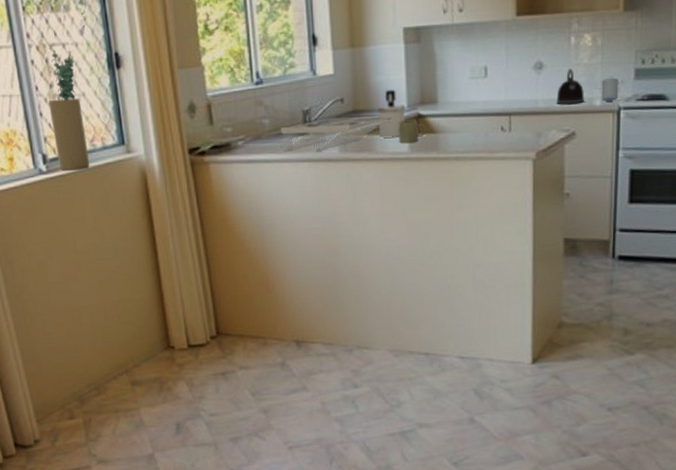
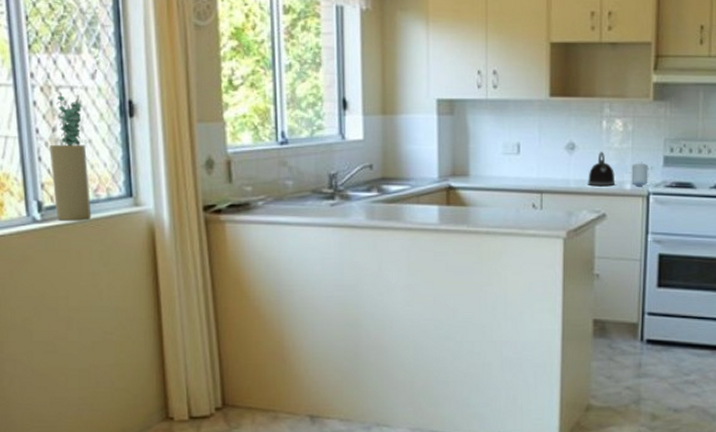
dish rack: present [280,116,392,152] -> none [304,183,422,218]
soap dispenser: present [377,89,405,139] -> none [407,159,436,208]
mug: present [397,120,426,144] -> none [427,191,457,215]

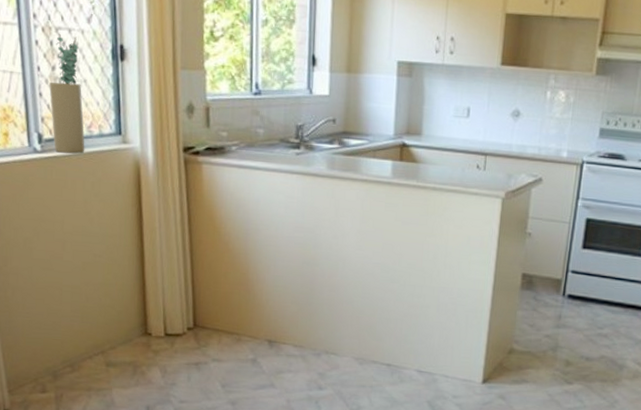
kettle: present [588,151,616,187] -> none [528,120,554,154]
canister: present [627,161,654,187] -> none [564,131,590,156]

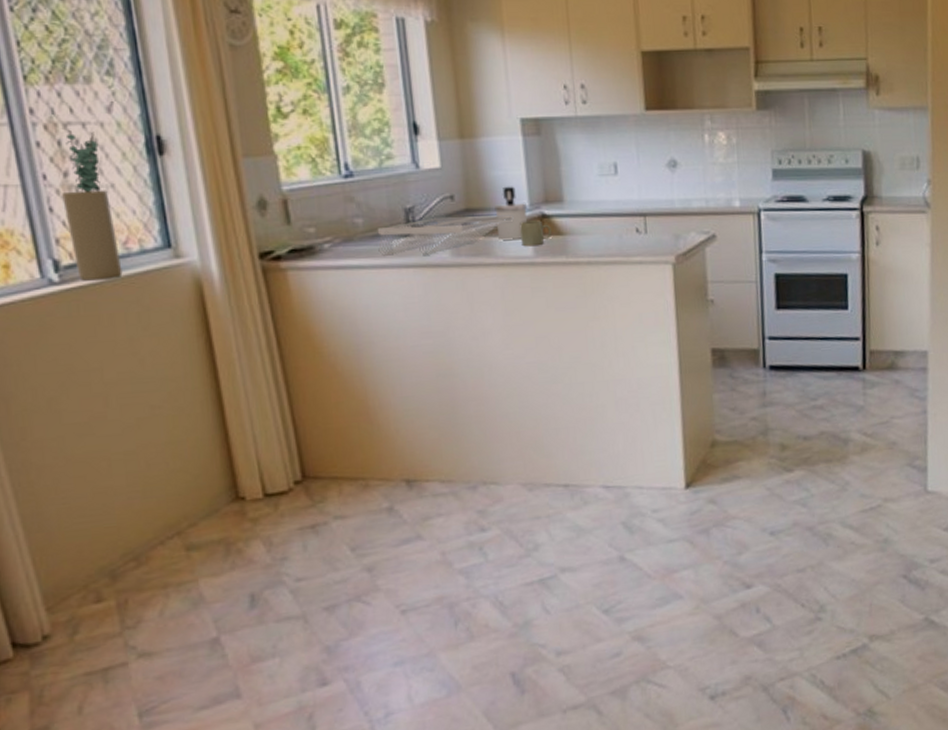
dish rack: none [272,135,379,166] -> present [377,215,513,256]
soap dispenser: none [366,116,392,163] -> present [494,186,528,241]
mug: none [382,147,409,170] -> present [519,220,552,247]

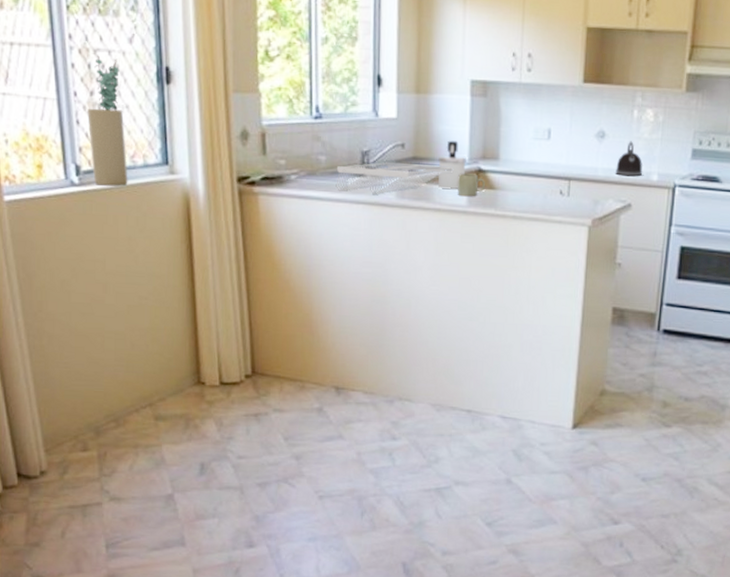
kettle: none [693,167,724,206] -> present [615,141,643,177]

